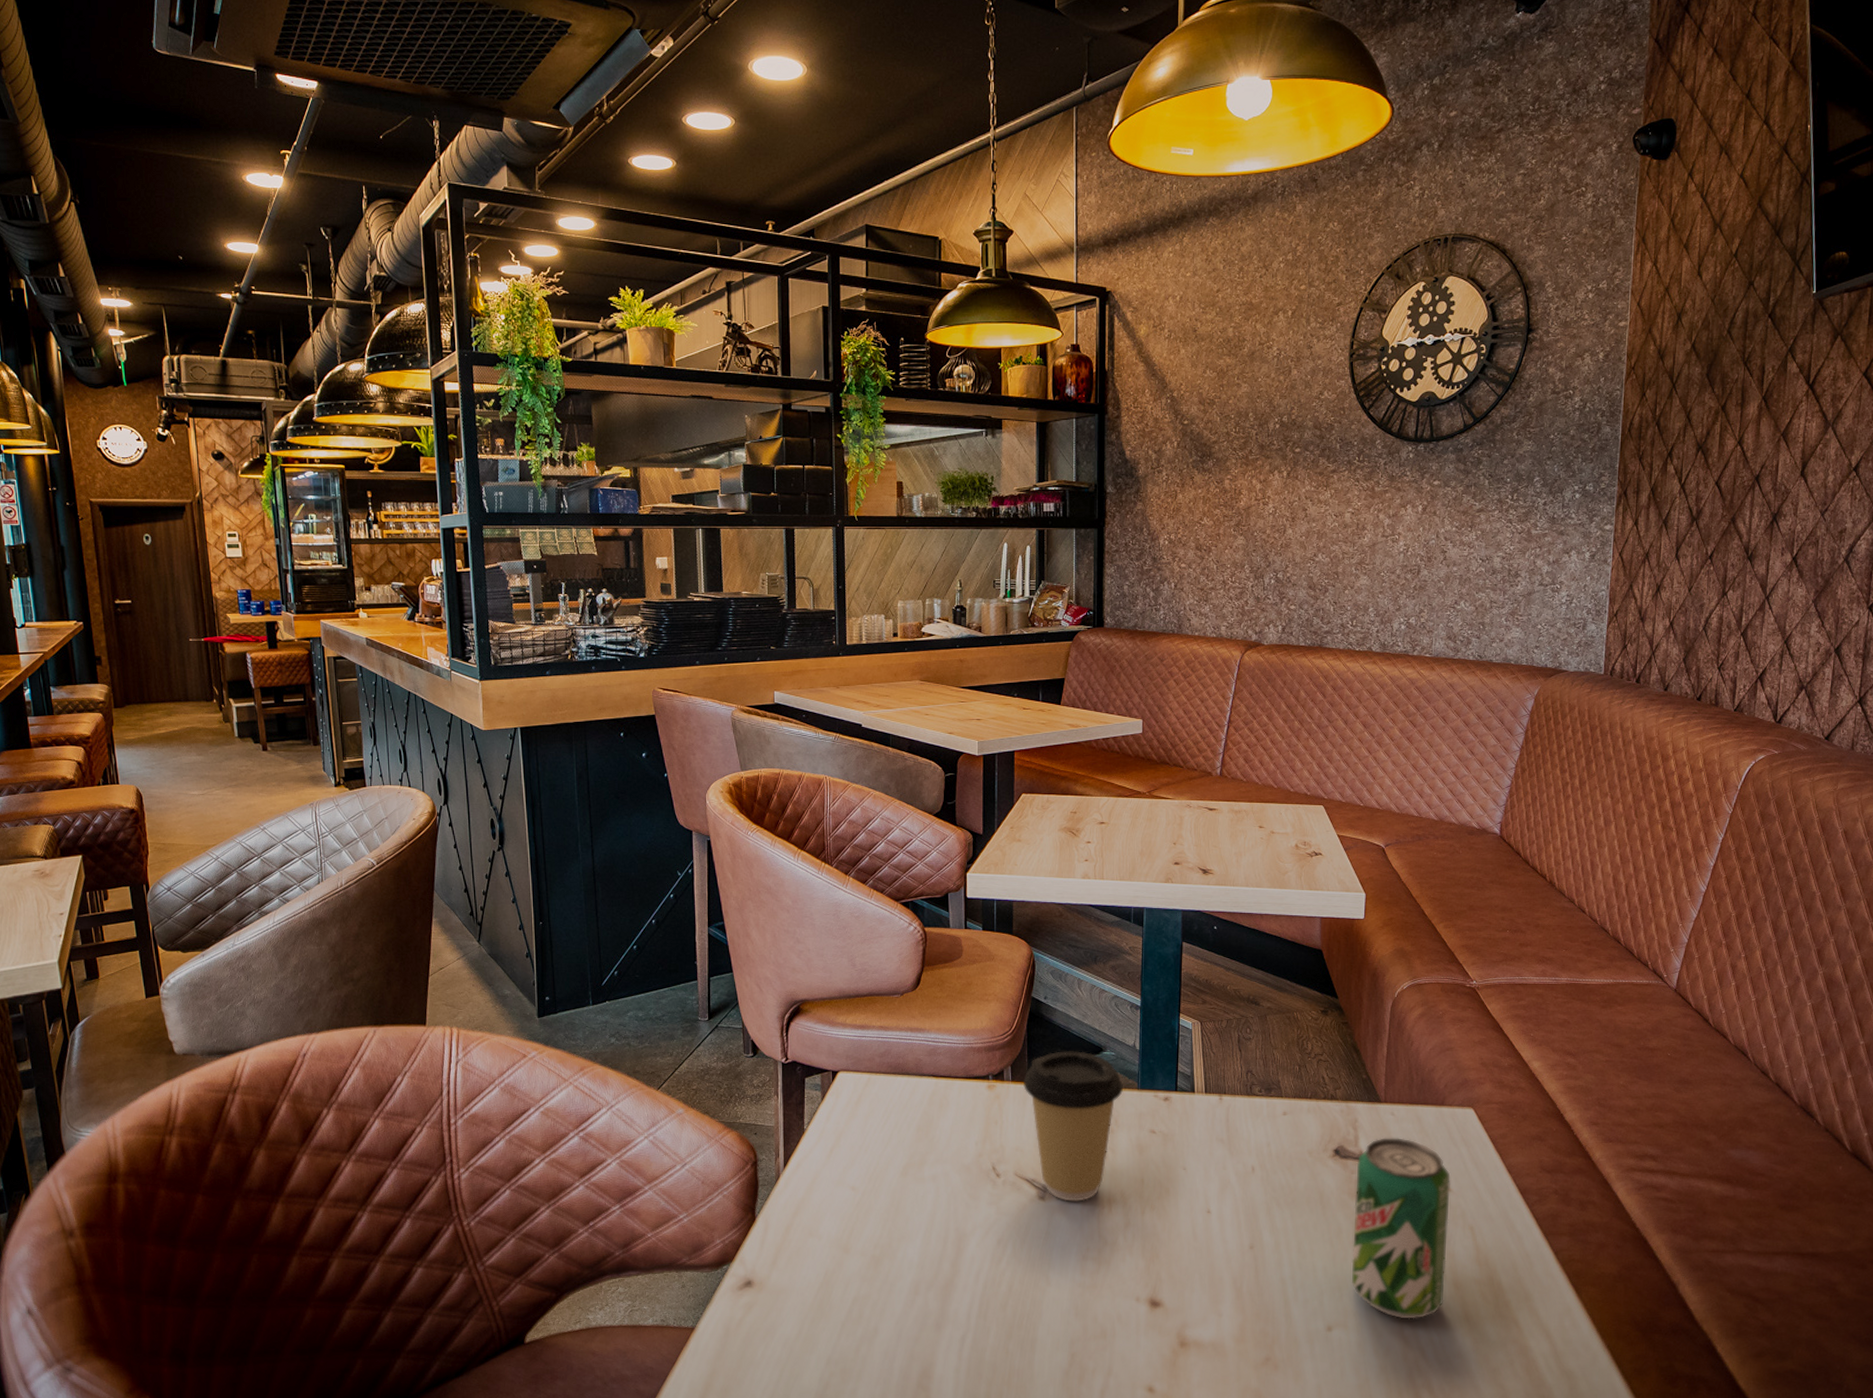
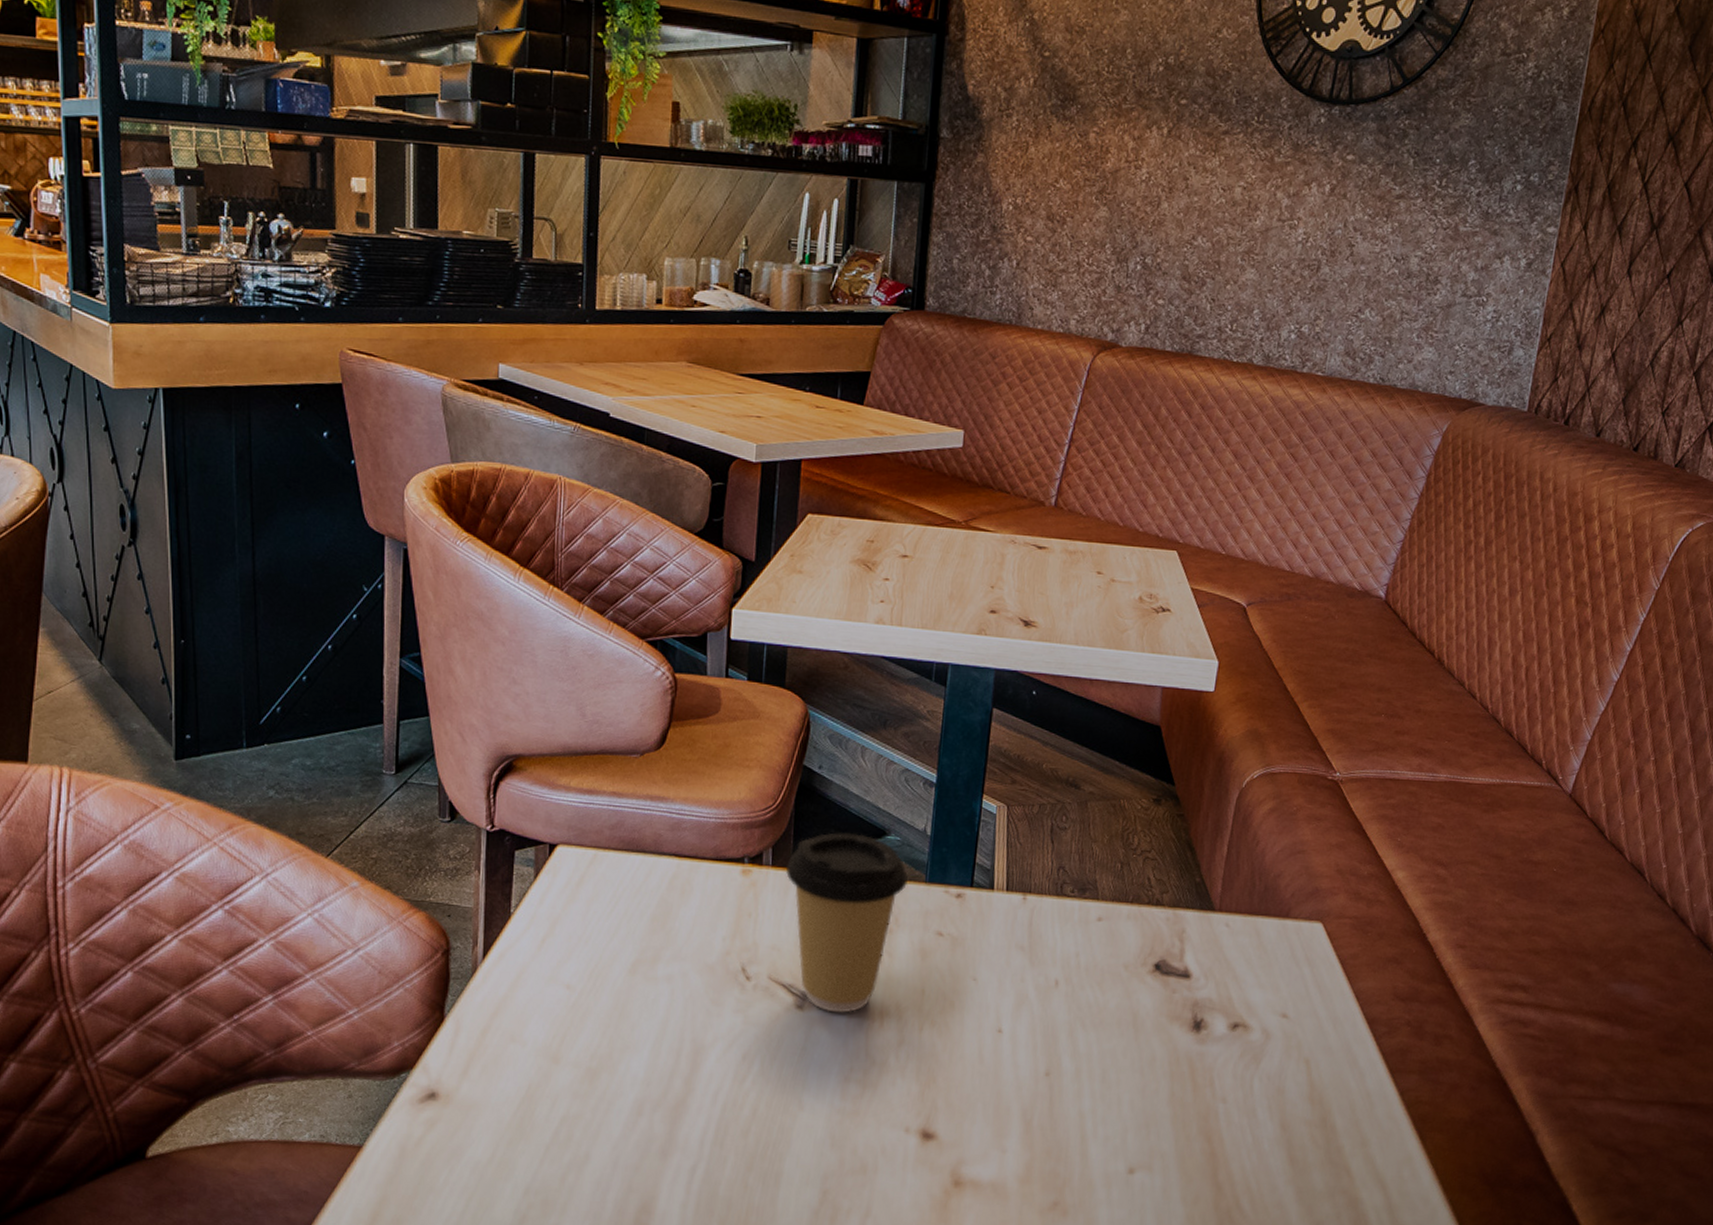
beverage can: present [1351,1138,1451,1319] -> none [1162,952,1289,1164]

